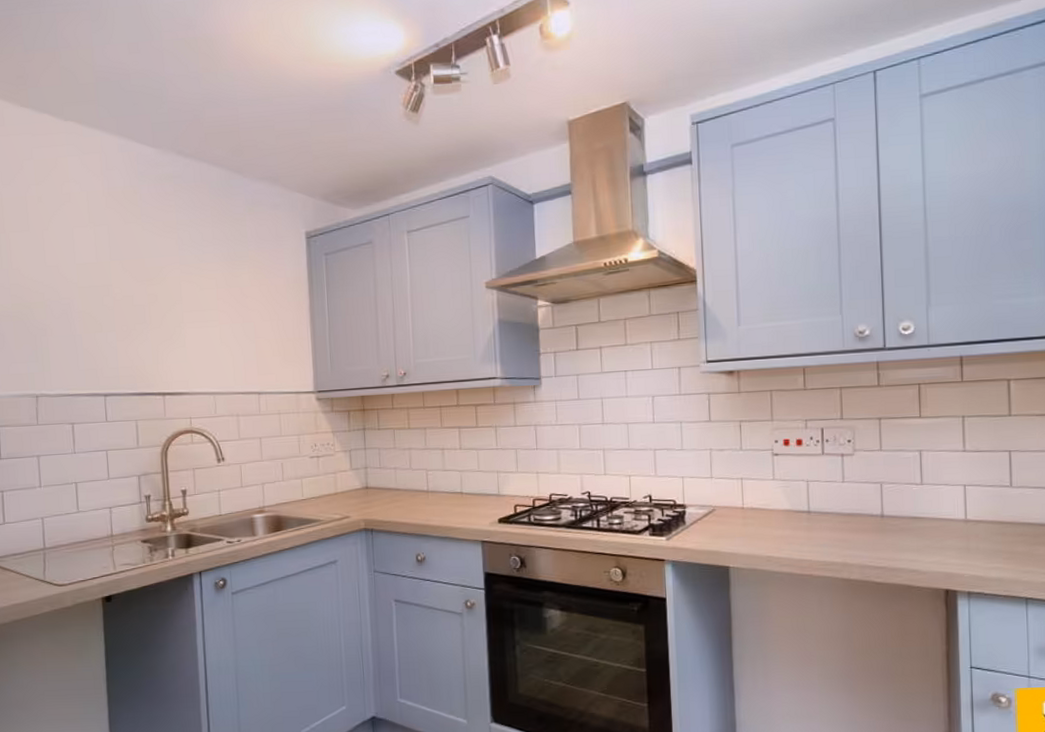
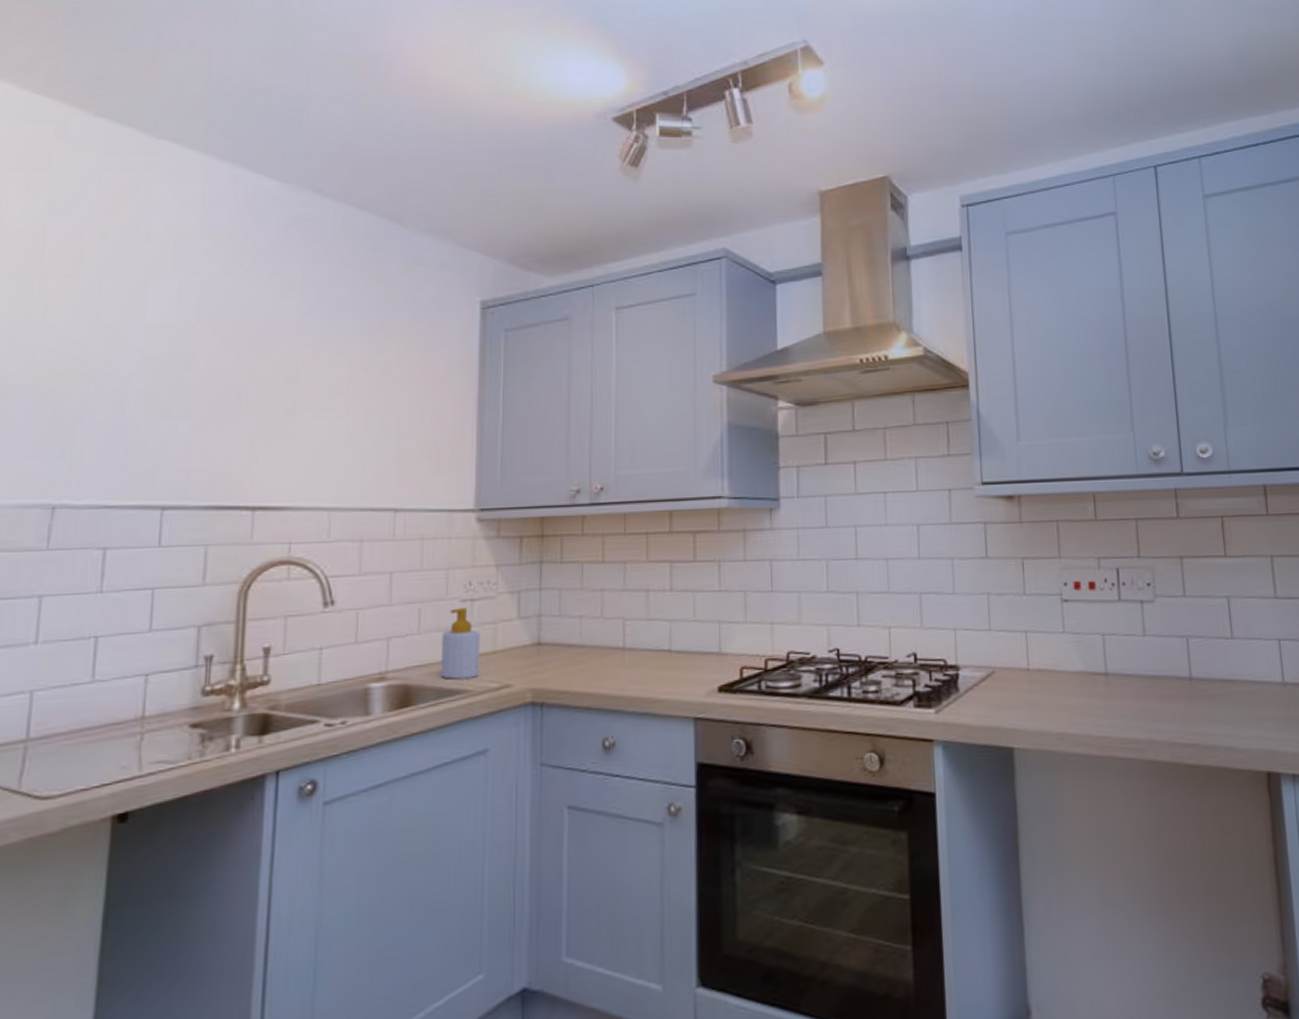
soap bottle: none [299,462,327,513] -> present [441,607,480,680]

